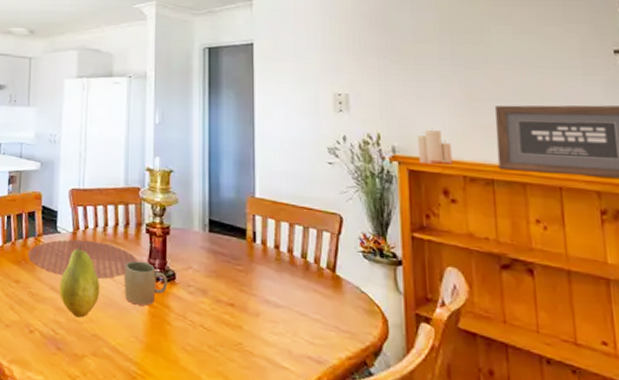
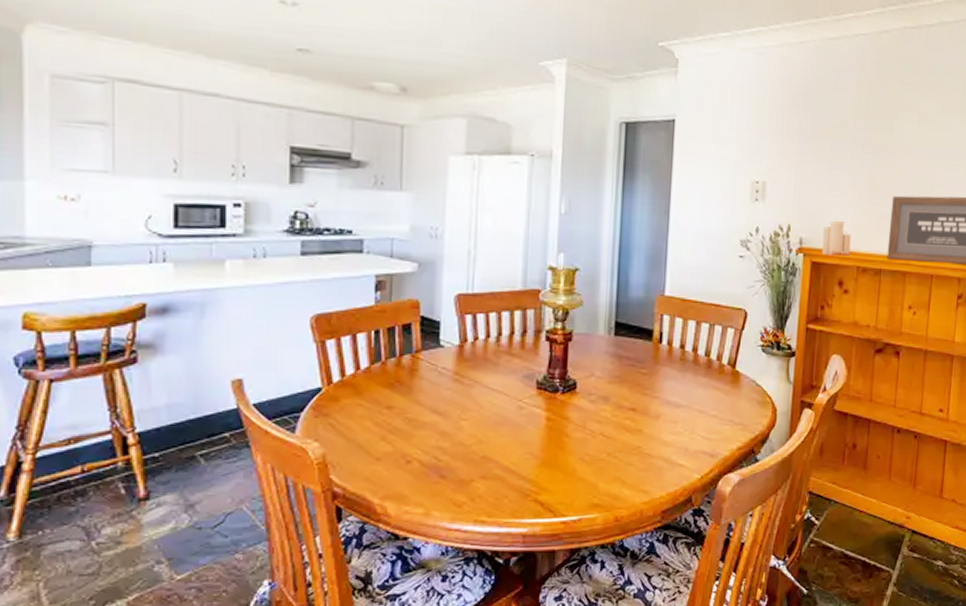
place mat: present [28,239,137,279] -> none [403,353,534,395]
fruit: present [60,245,101,318] -> none [443,359,492,440]
mug: present [124,260,167,306] -> none [519,372,568,420]

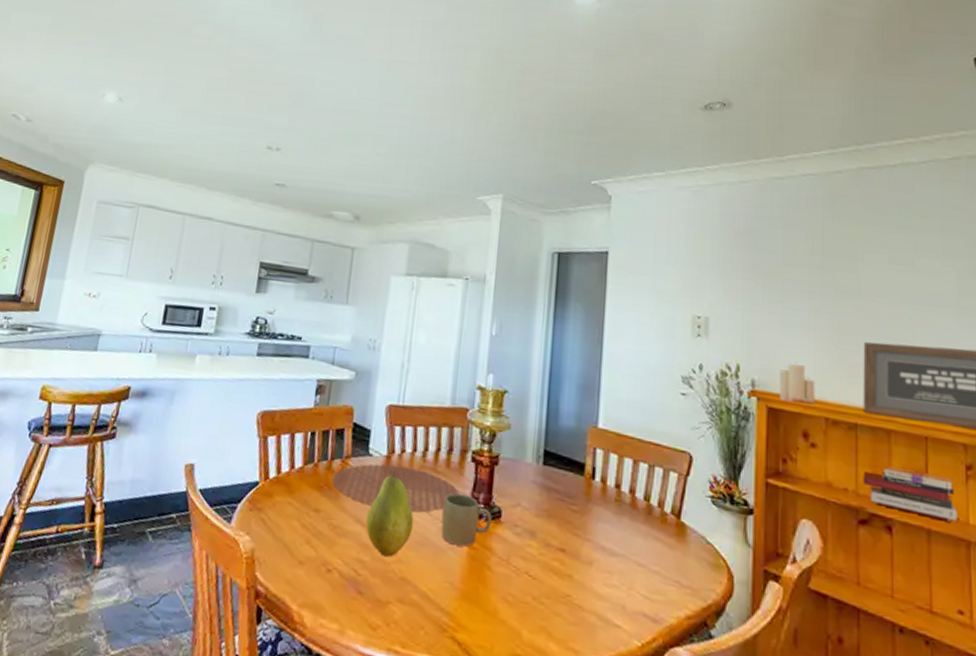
place mat: none [403,353,534,395] -> present [332,464,459,513]
fruit: none [443,359,492,440] -> present [365,471,414,557]
mug: none [519,372,568,420] -> present [441,493,492,547]
books: none [881,302,948,342] -> present [863,465,958,522]

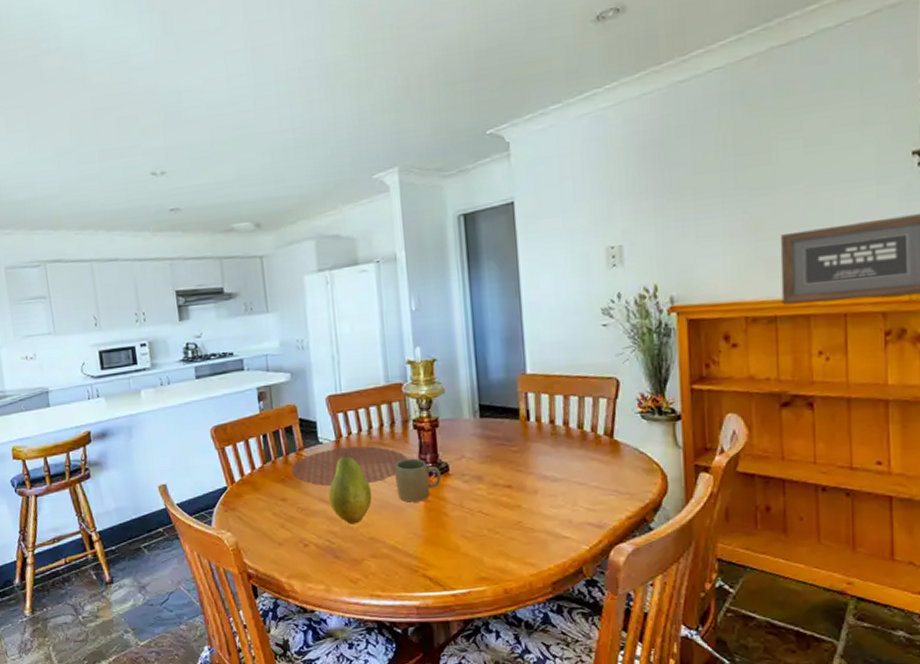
candle: present [779,362,817,406] -> none [697,269,736,311]
books: present [863,465,958,522] -> none [784,346,876,388]

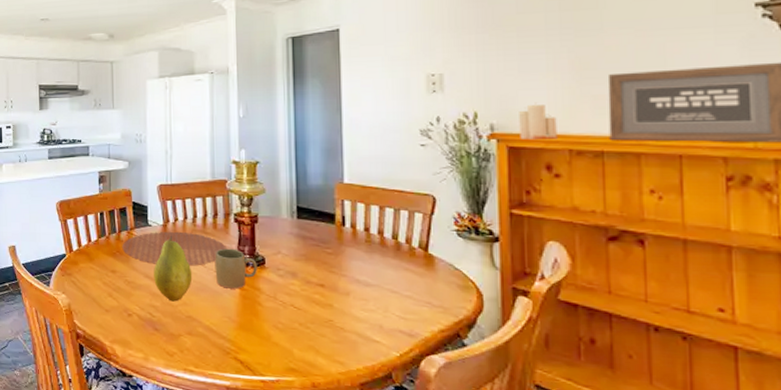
candle: none [697,269,736,311] -> present [519,102,559,141]

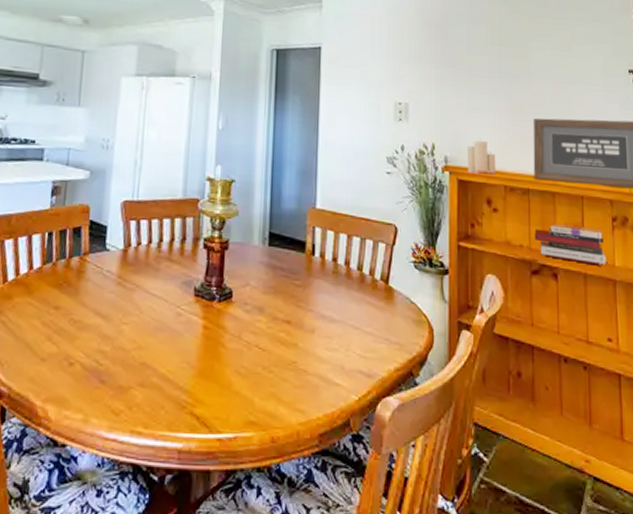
place mat: present [122,231,226,266] -> none [71,257,192,301]
fruit: present [154,236,193,302] -> none [105,263,152,345]
mug: present [215,248,257,289] -> none [177,279,224,328]
books: none [611,186,717,231] -> present [534,223,606,266]

